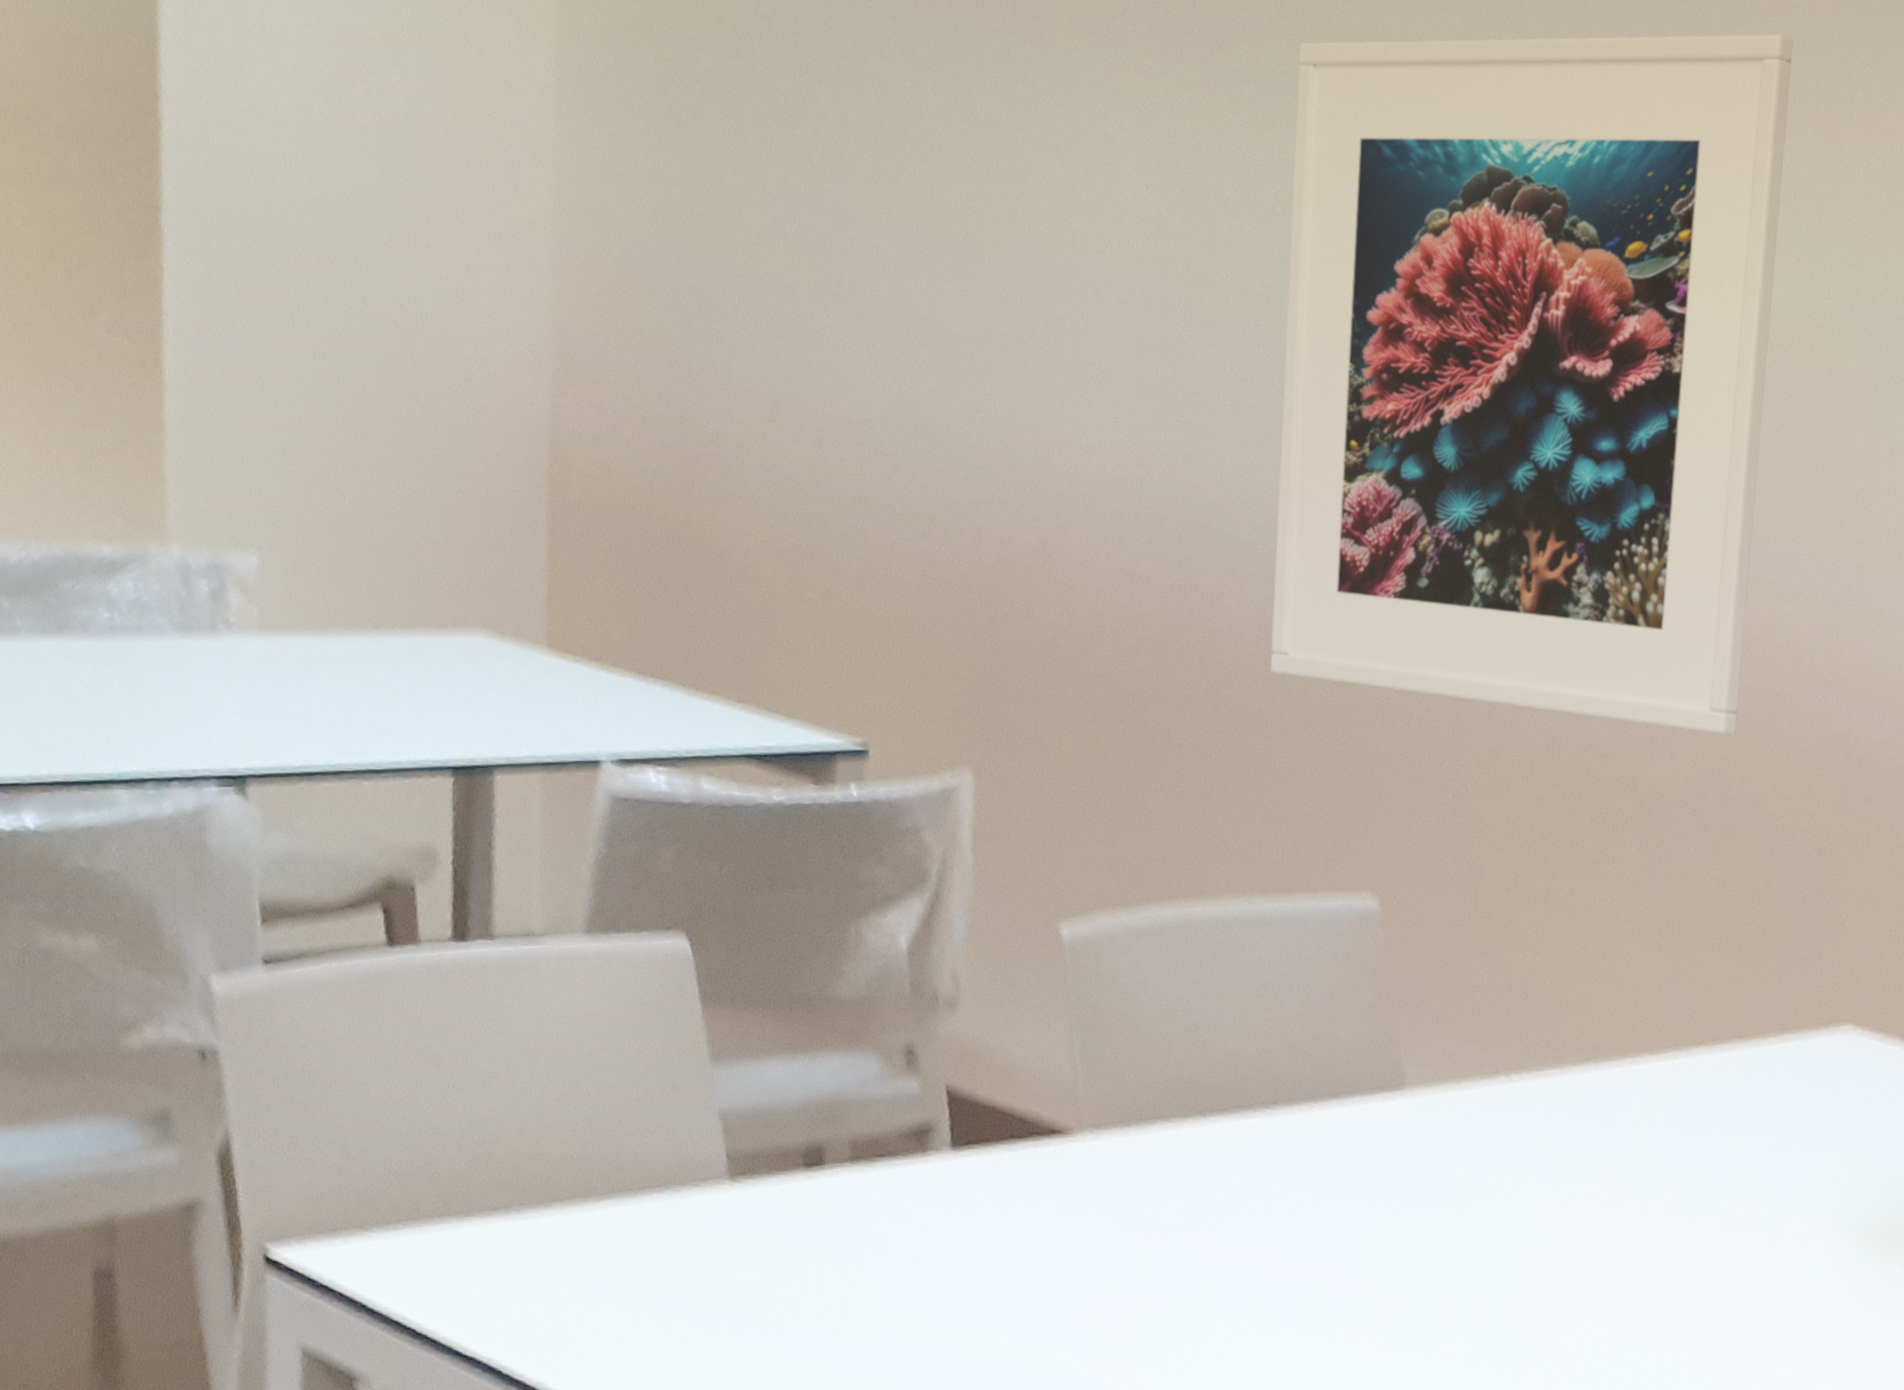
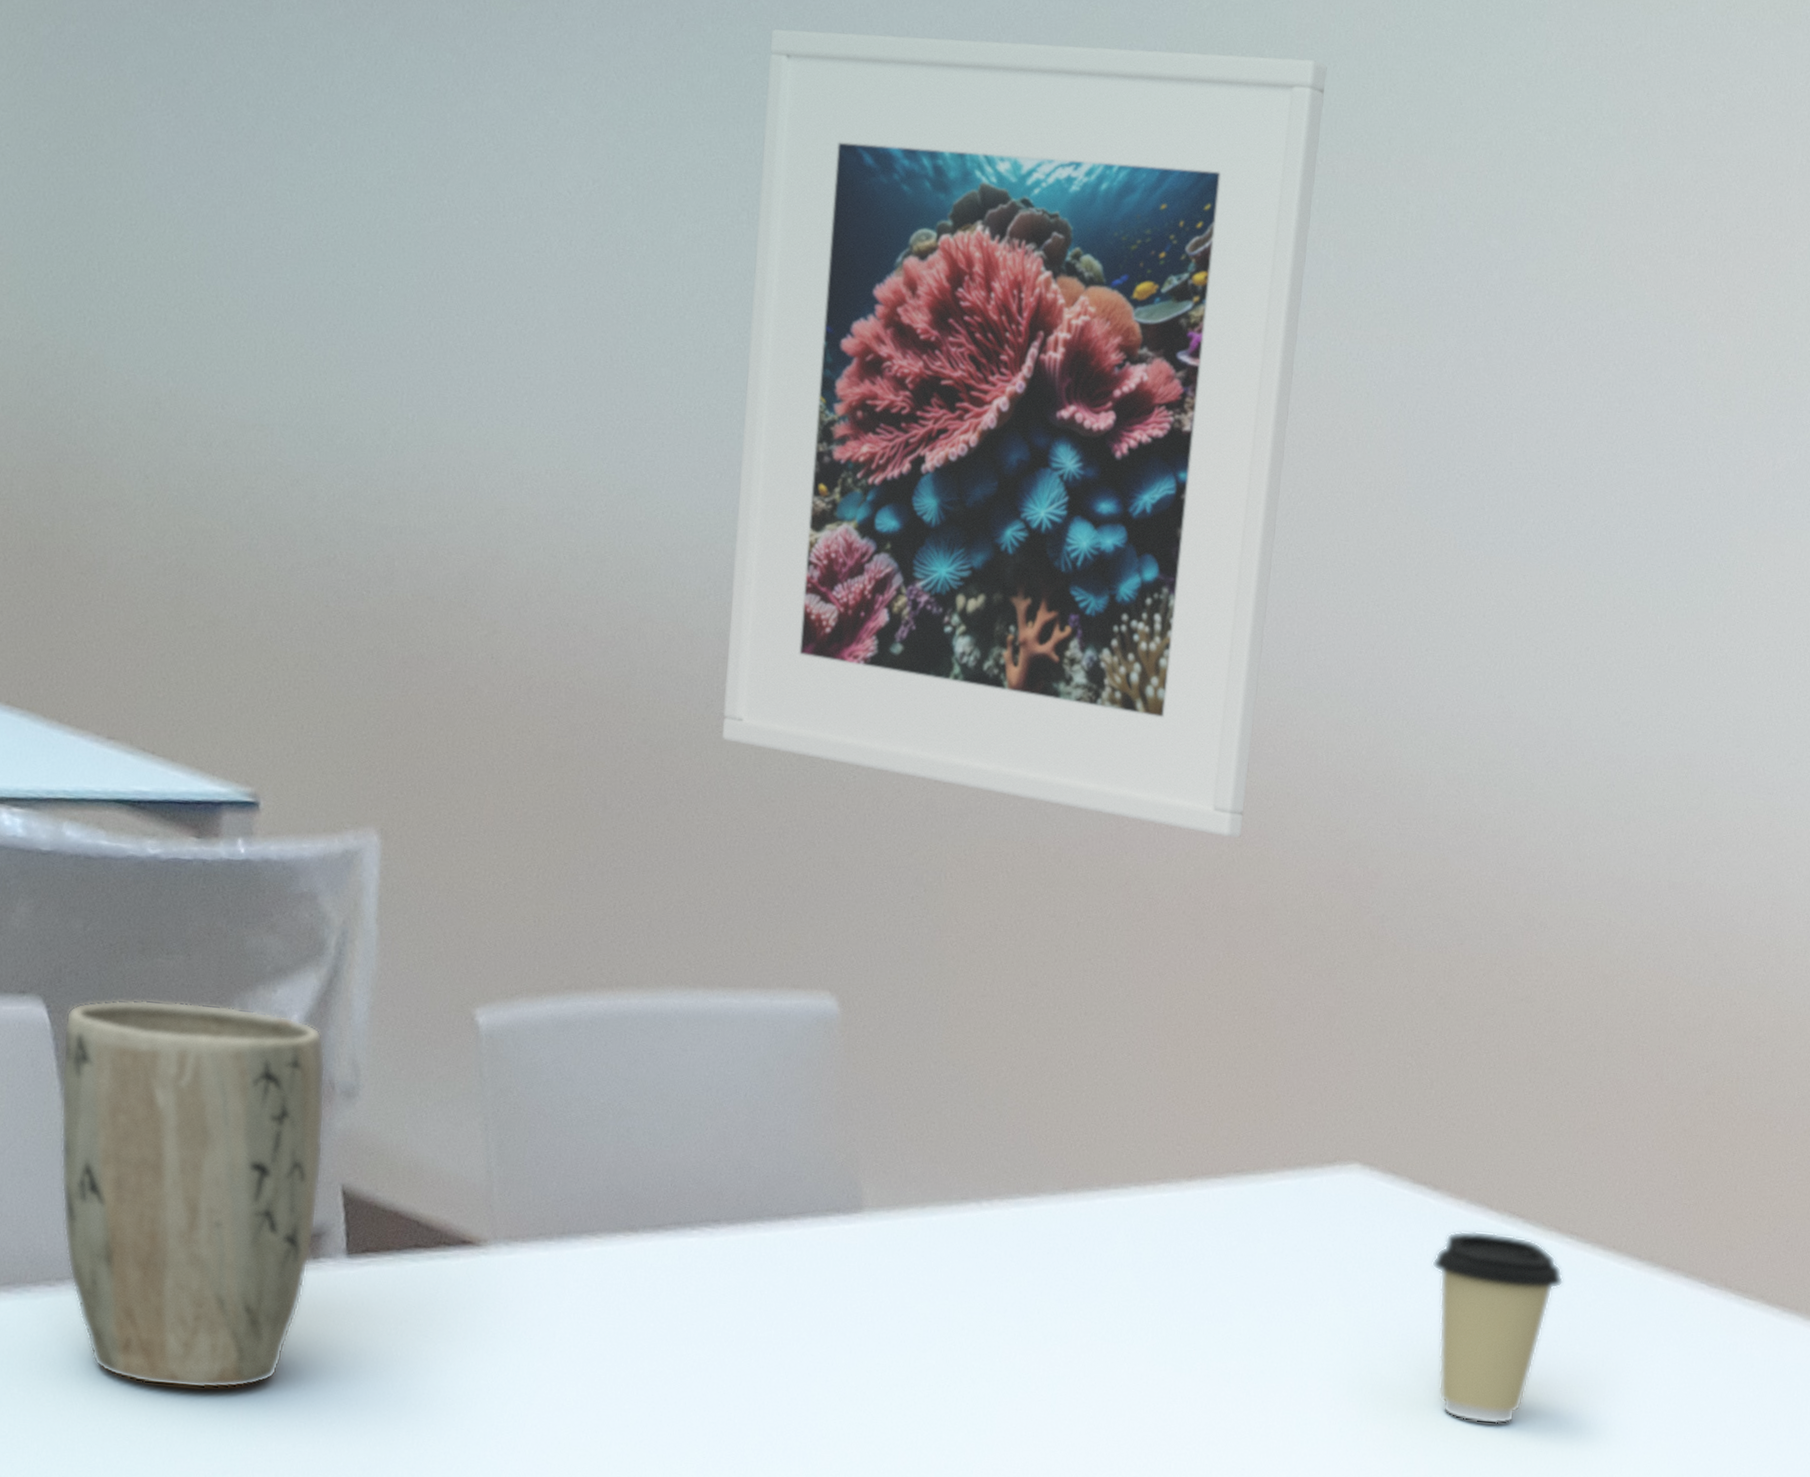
plant pot: none [703,929,931,1272] -> present [60,999,326,1389]

